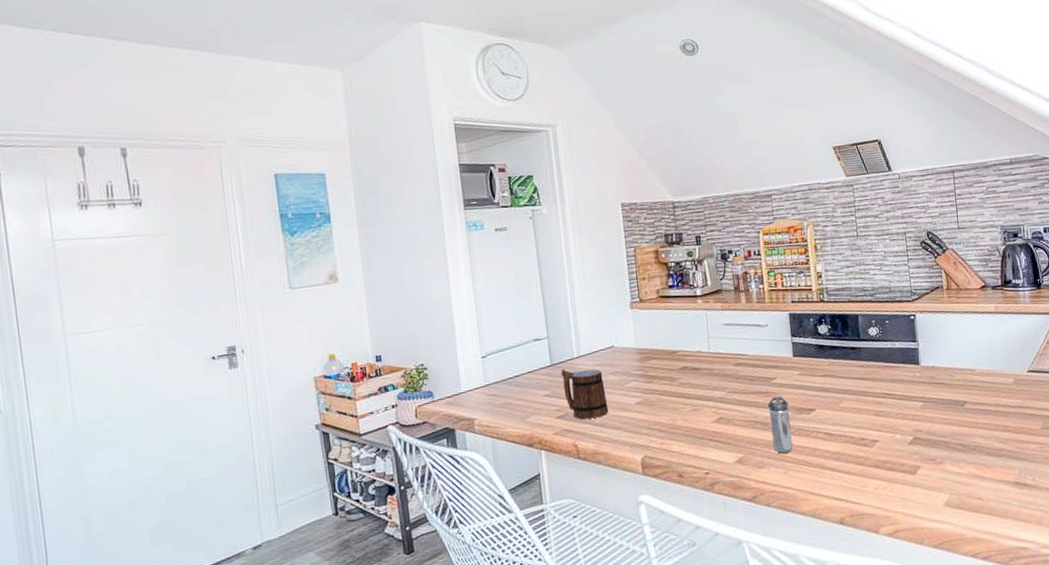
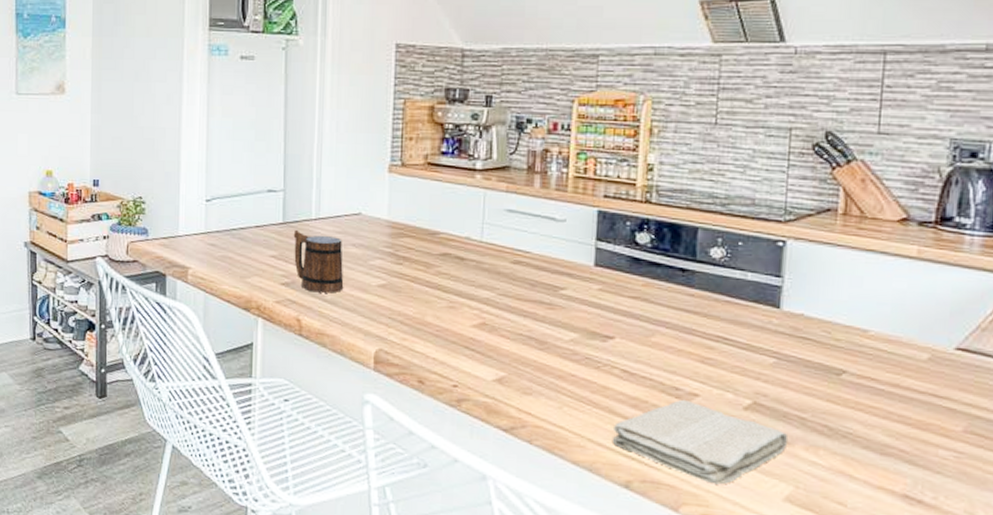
shaker: present [767,396,793,454] -> none [548,311,578,384]
washcloth: none [825,446,941,506] -> present [612,399,789,485]

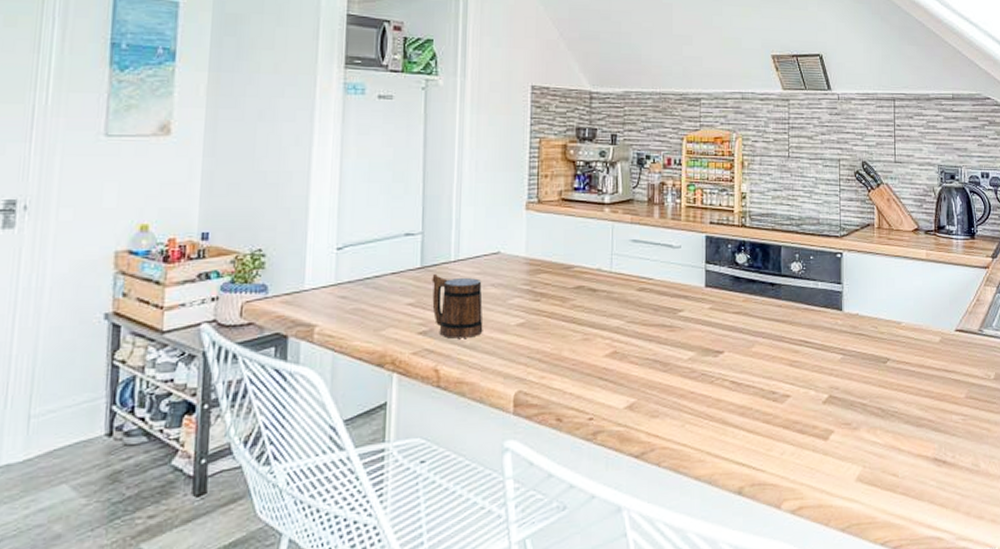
washcloth: present [612,399,789,485] -> none [726,401,856,477]

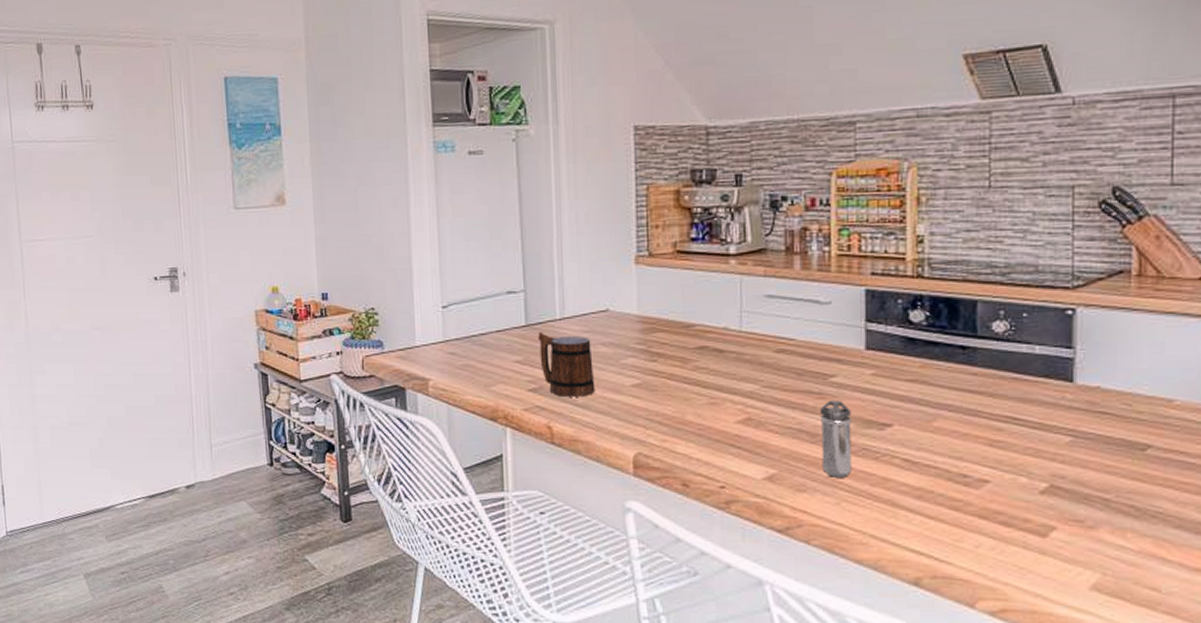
shaker: none [670,332,694,402] -> present [819,400,852,478]

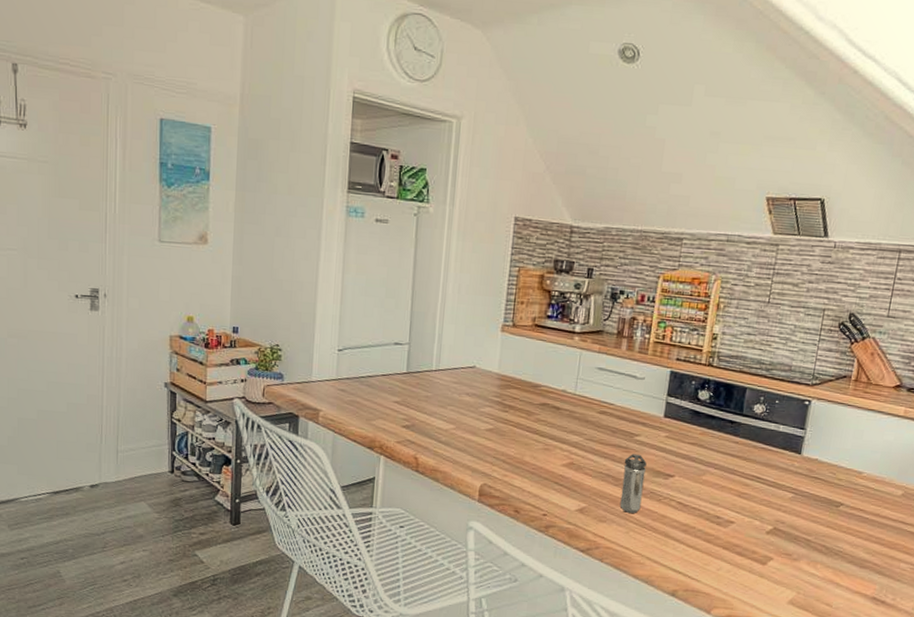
mug: present [538,331,596,397] -> none [415,379,458,436]

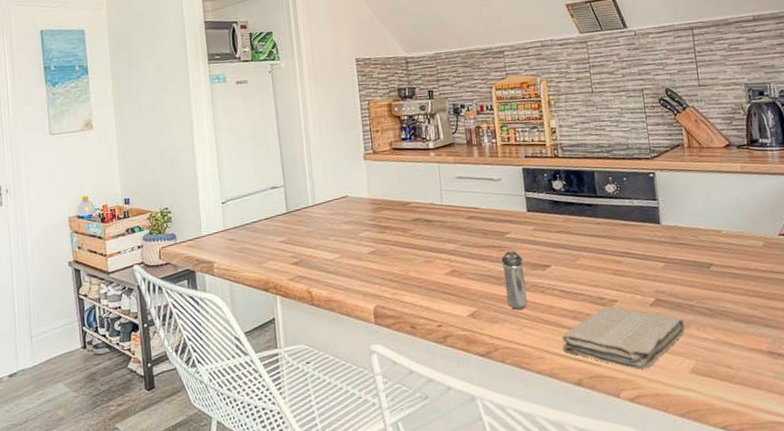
washcloth: none [665,525,797,592] -> present [562,305,685,370]

